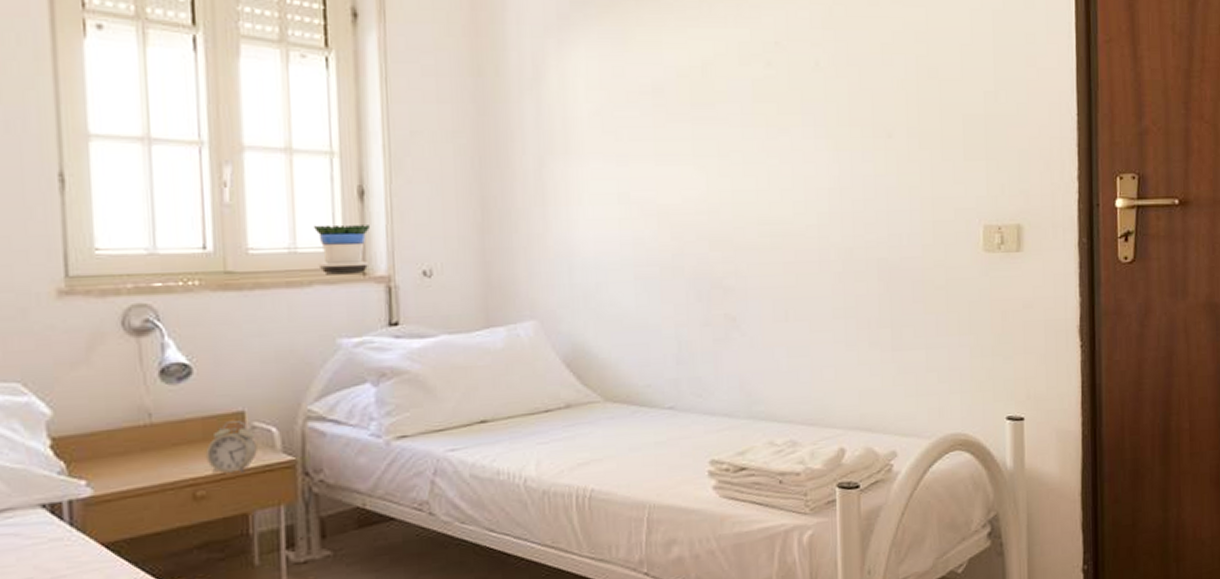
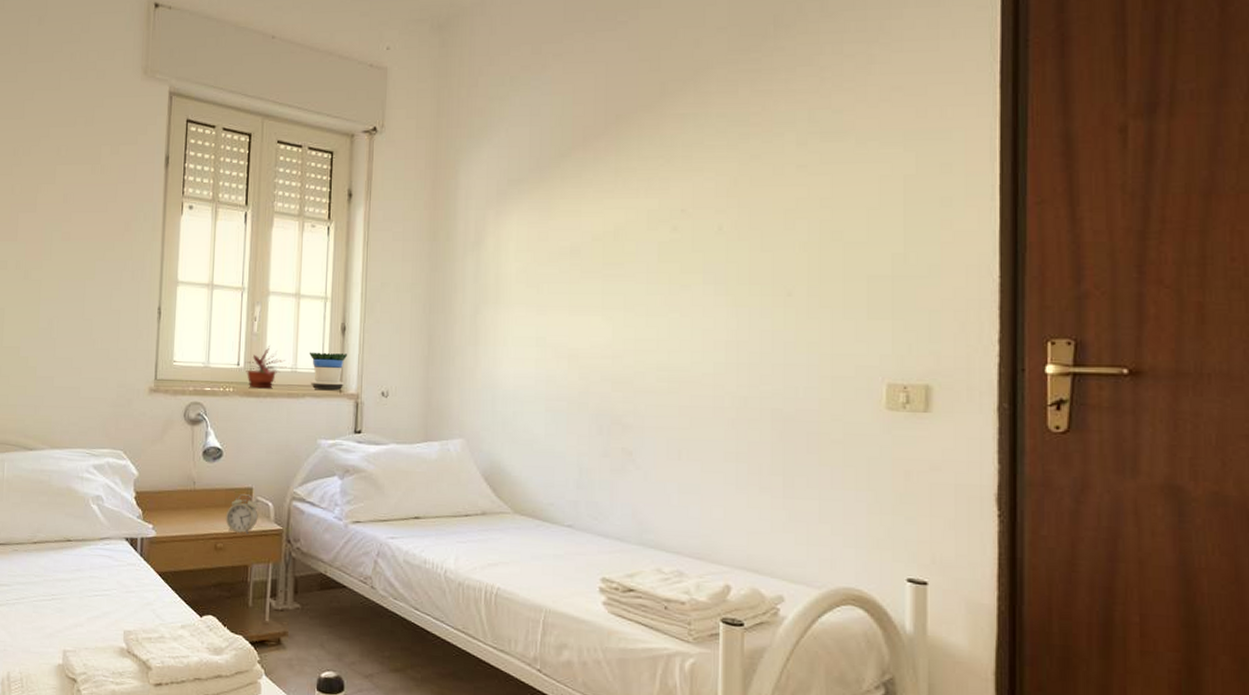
potted plant: none [214,220,282,279] -> present [245,346,287,389]

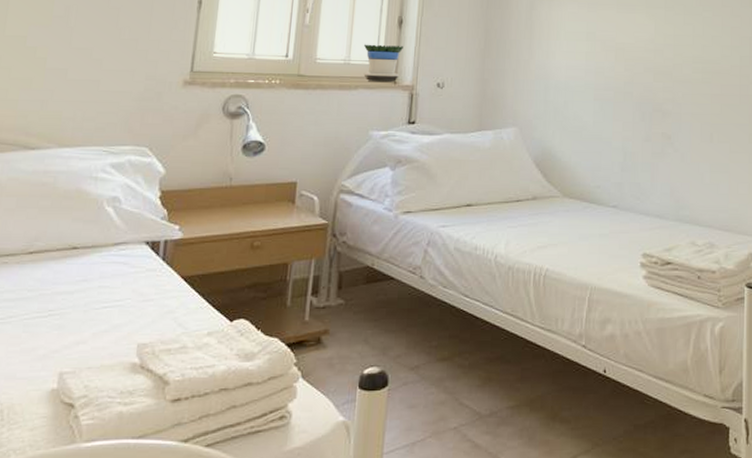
alarm clock: present [225,494,258,535] -> none [264,189,302,231]
potted plant: present [245,346,287,389] -> none [294,38,340,81]

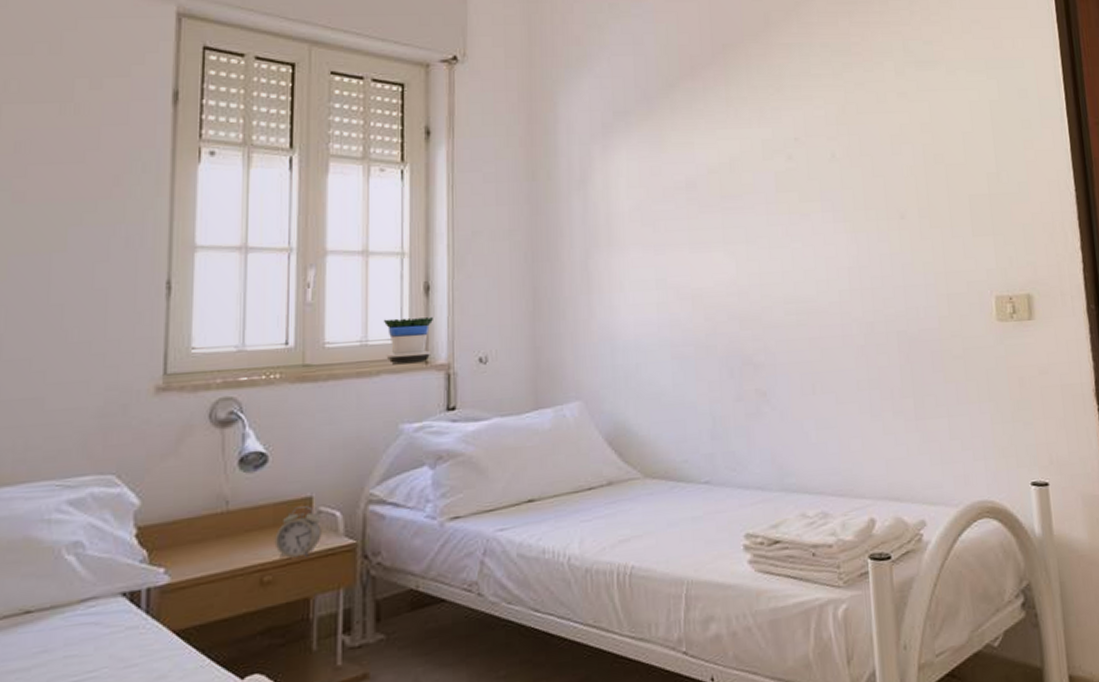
alarm clock: none [264,189,302,231] -> present [274,506,322,559]

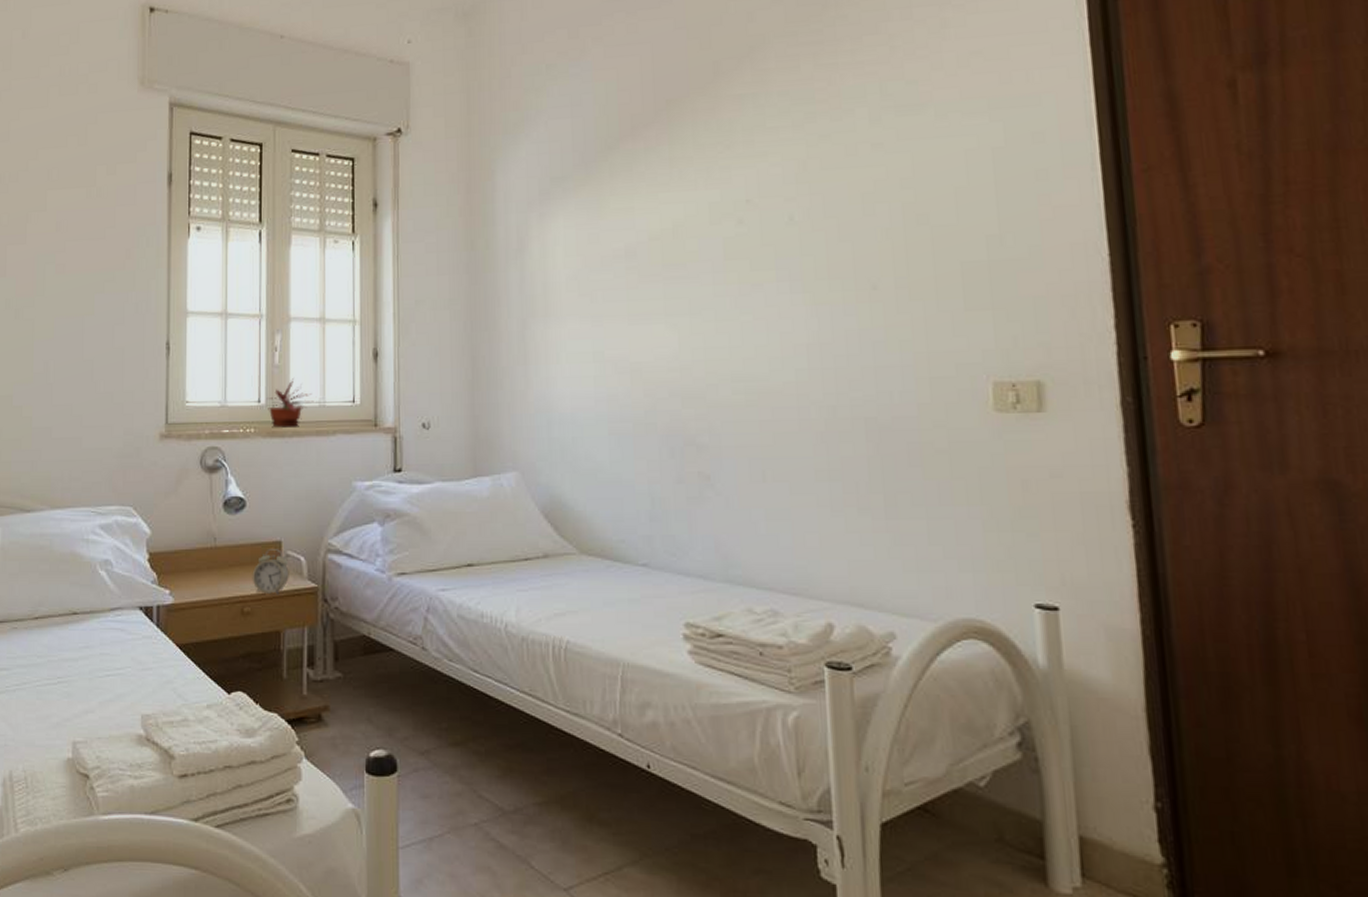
potted plant: none [296,317,354,372] -> present [266,378,314,428]
flowerpot: present [384,316,433,365] -> none [339,381,381,426]

